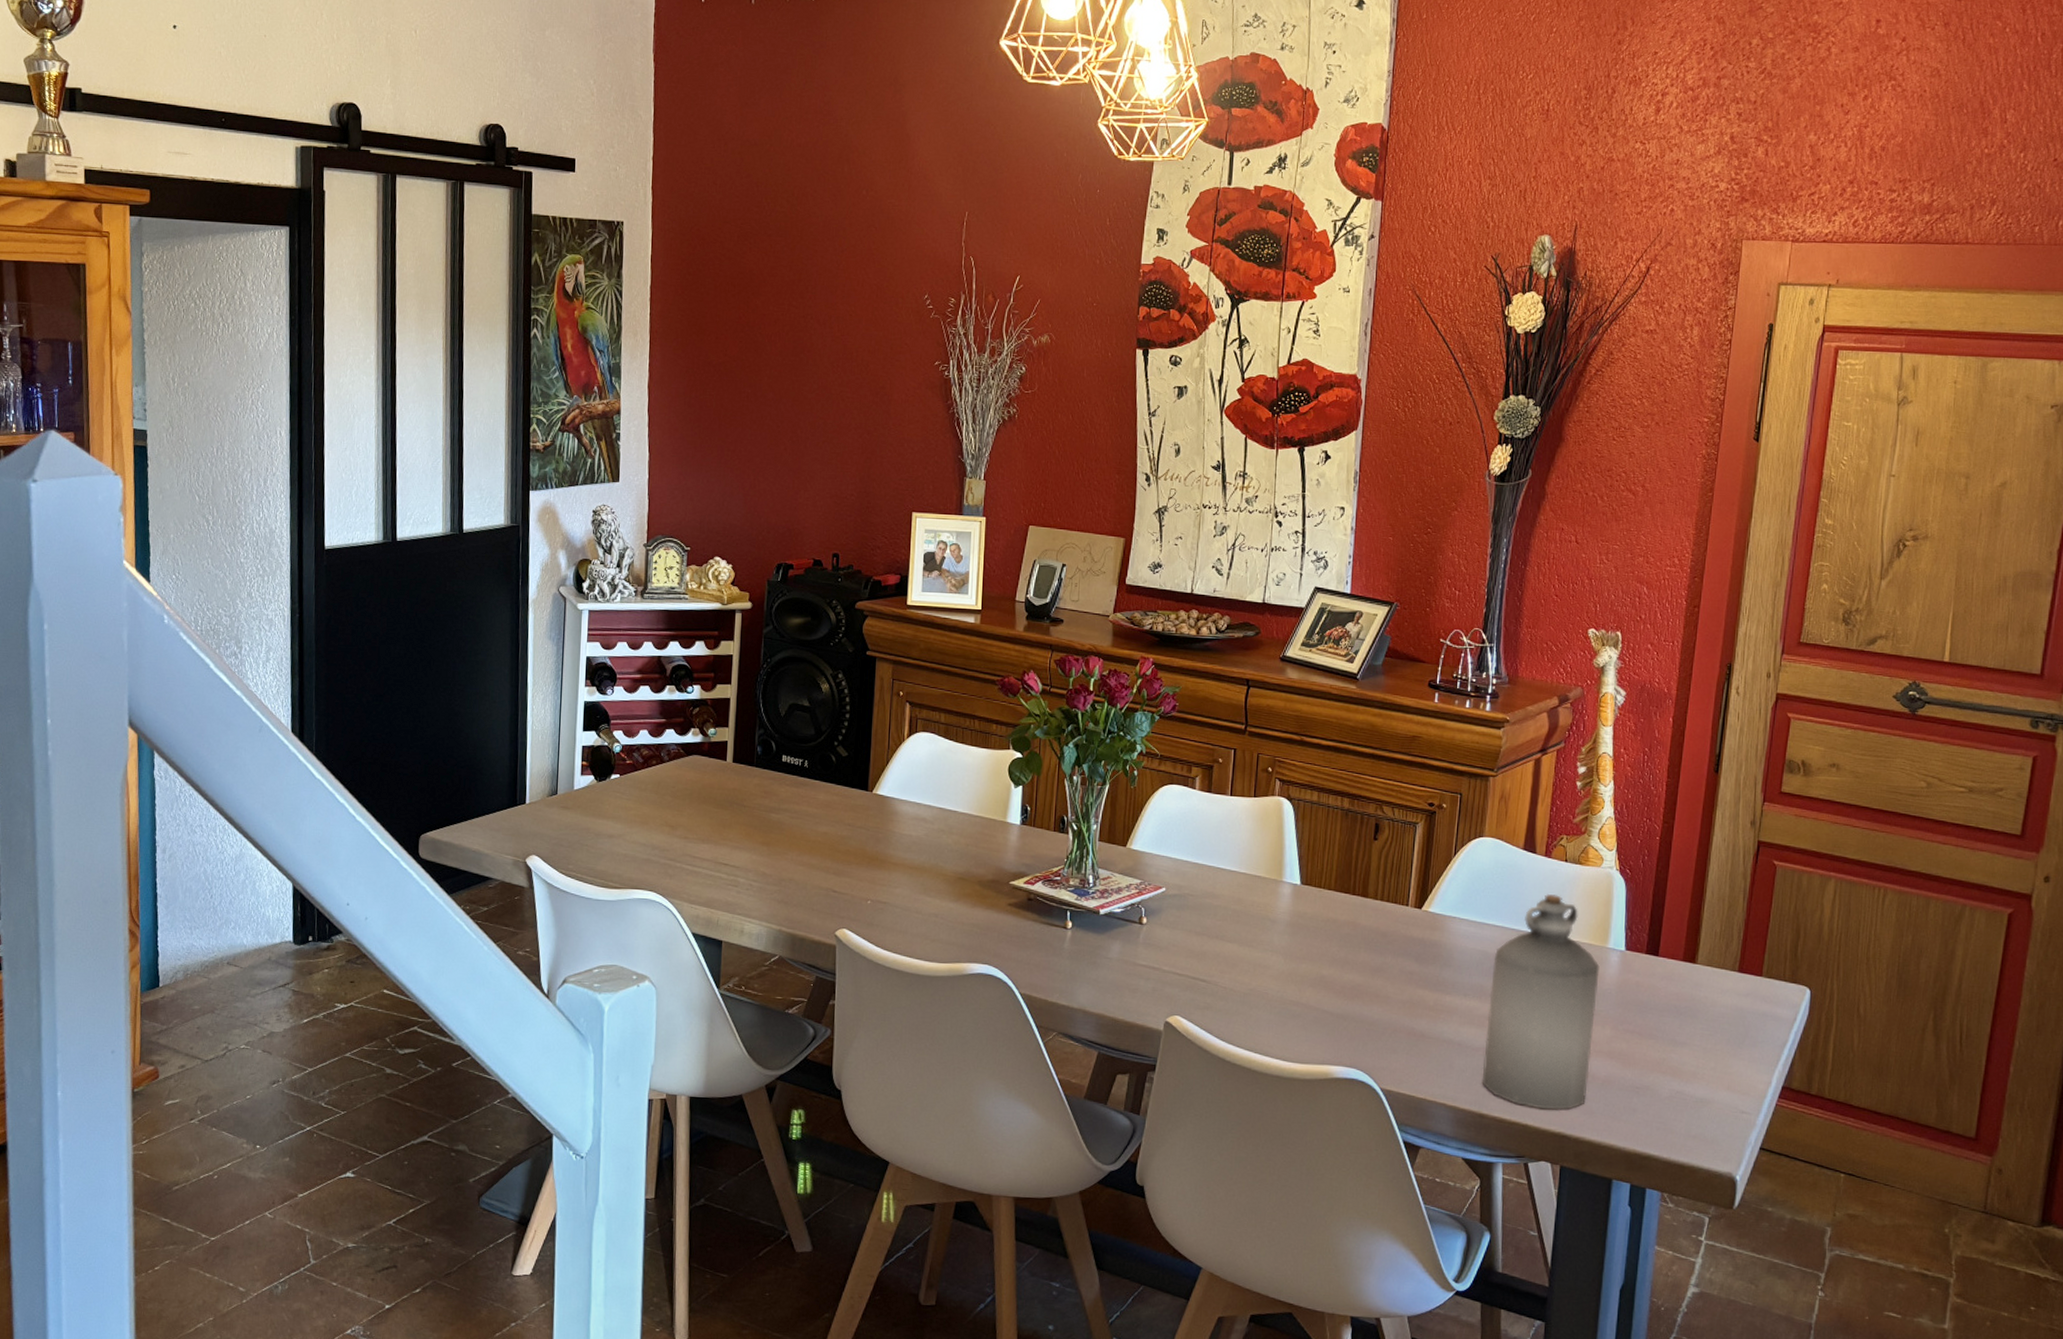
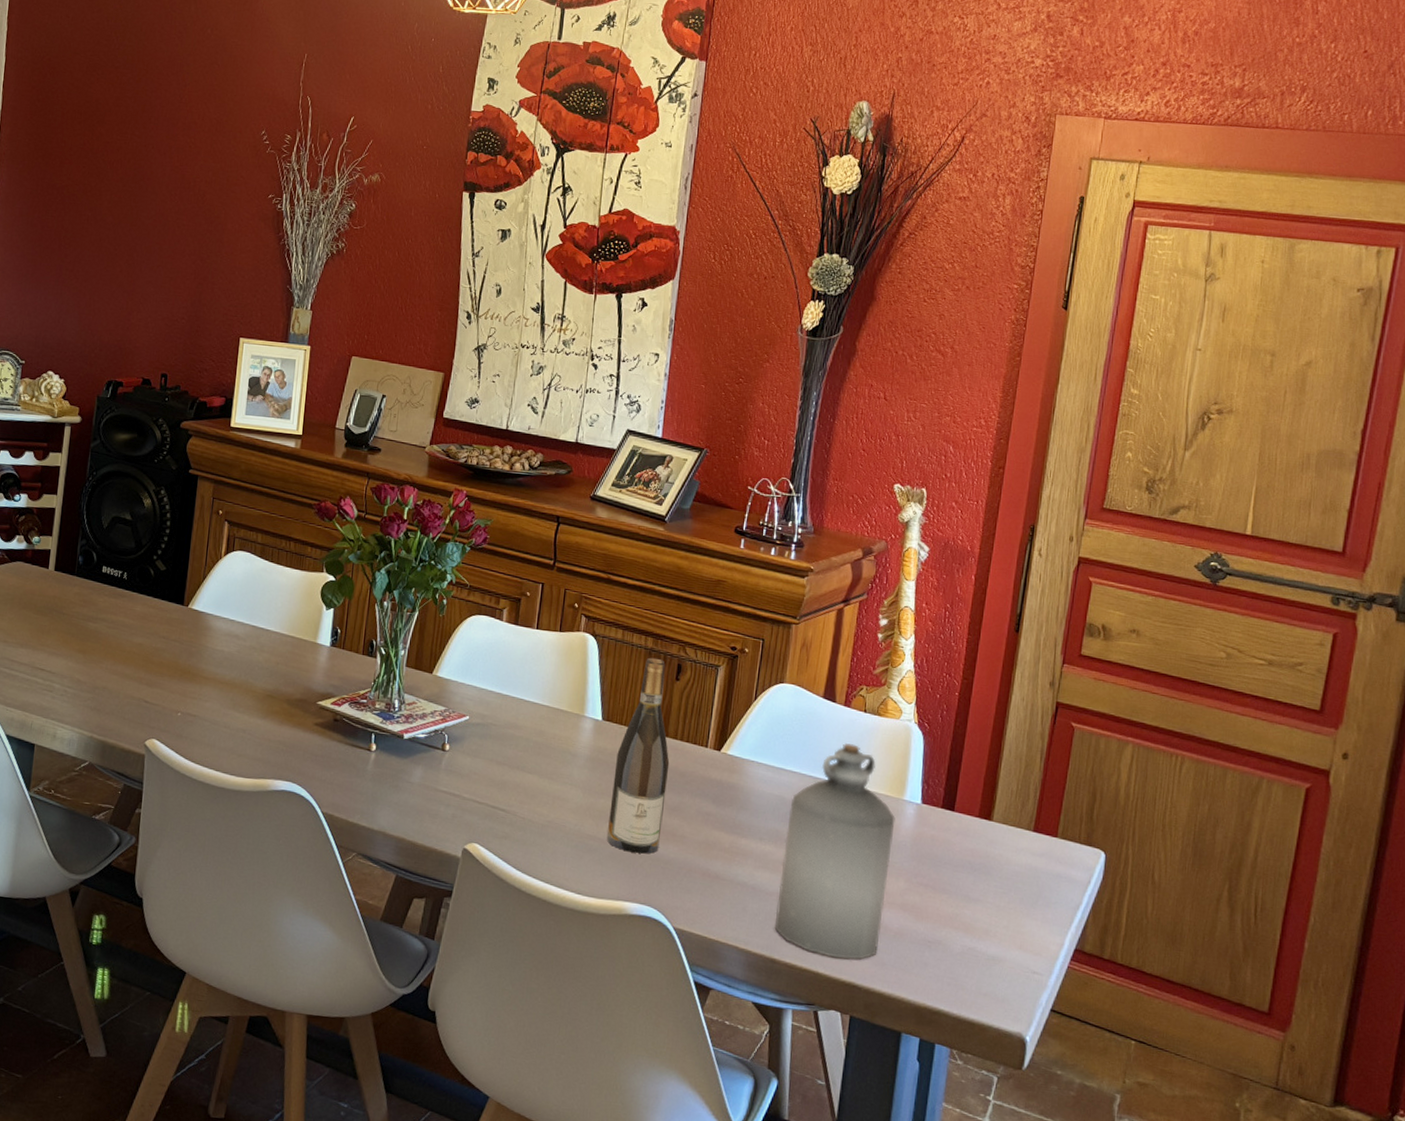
wine bottle: none [1309,818,1371,1017] -> present [606,657,670,854]

